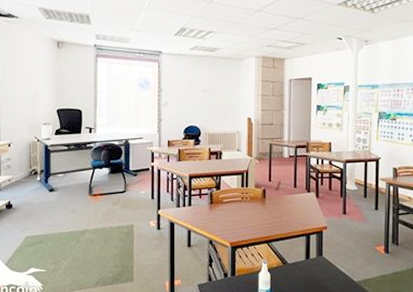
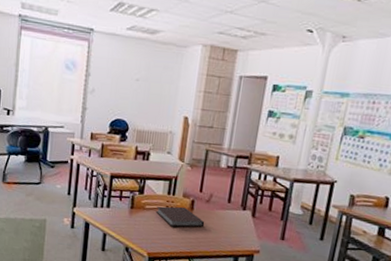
notebook: none [233,196,277,216] -> present [155,206,205,228]

